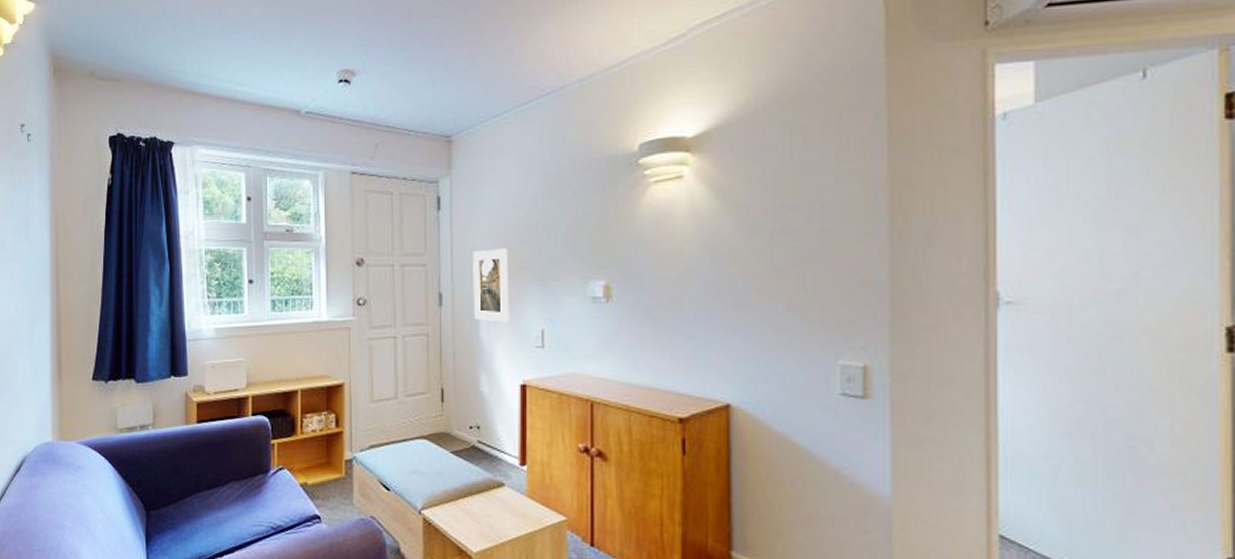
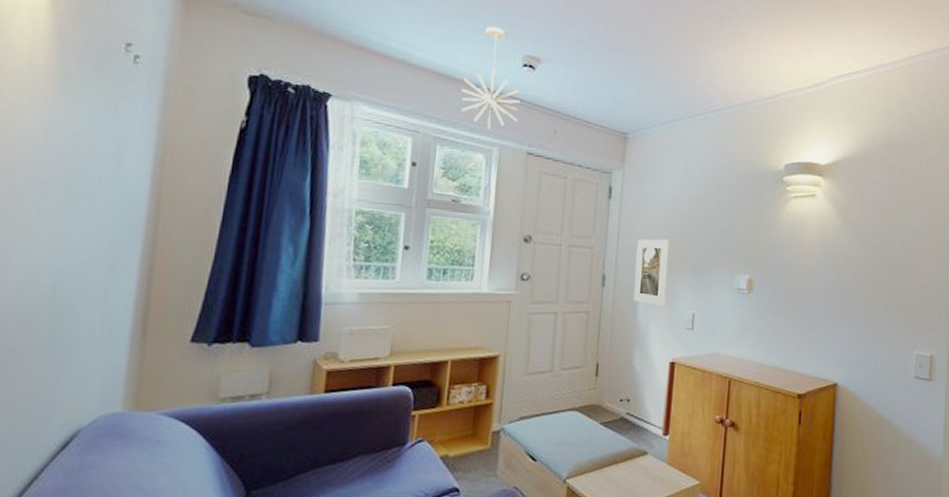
pendant light: none [283,46,339,153] -> present [461,26,520,129]

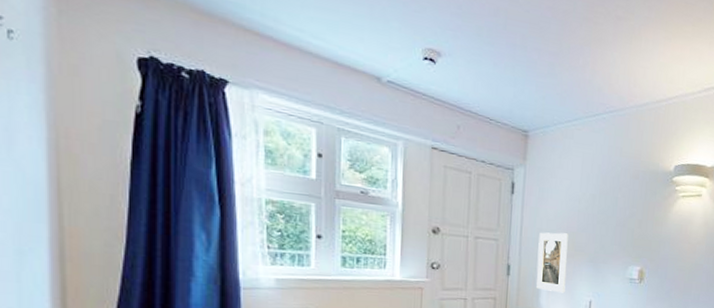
pendant light: present [461,26,520,129] -> none [362,15,422,123]

